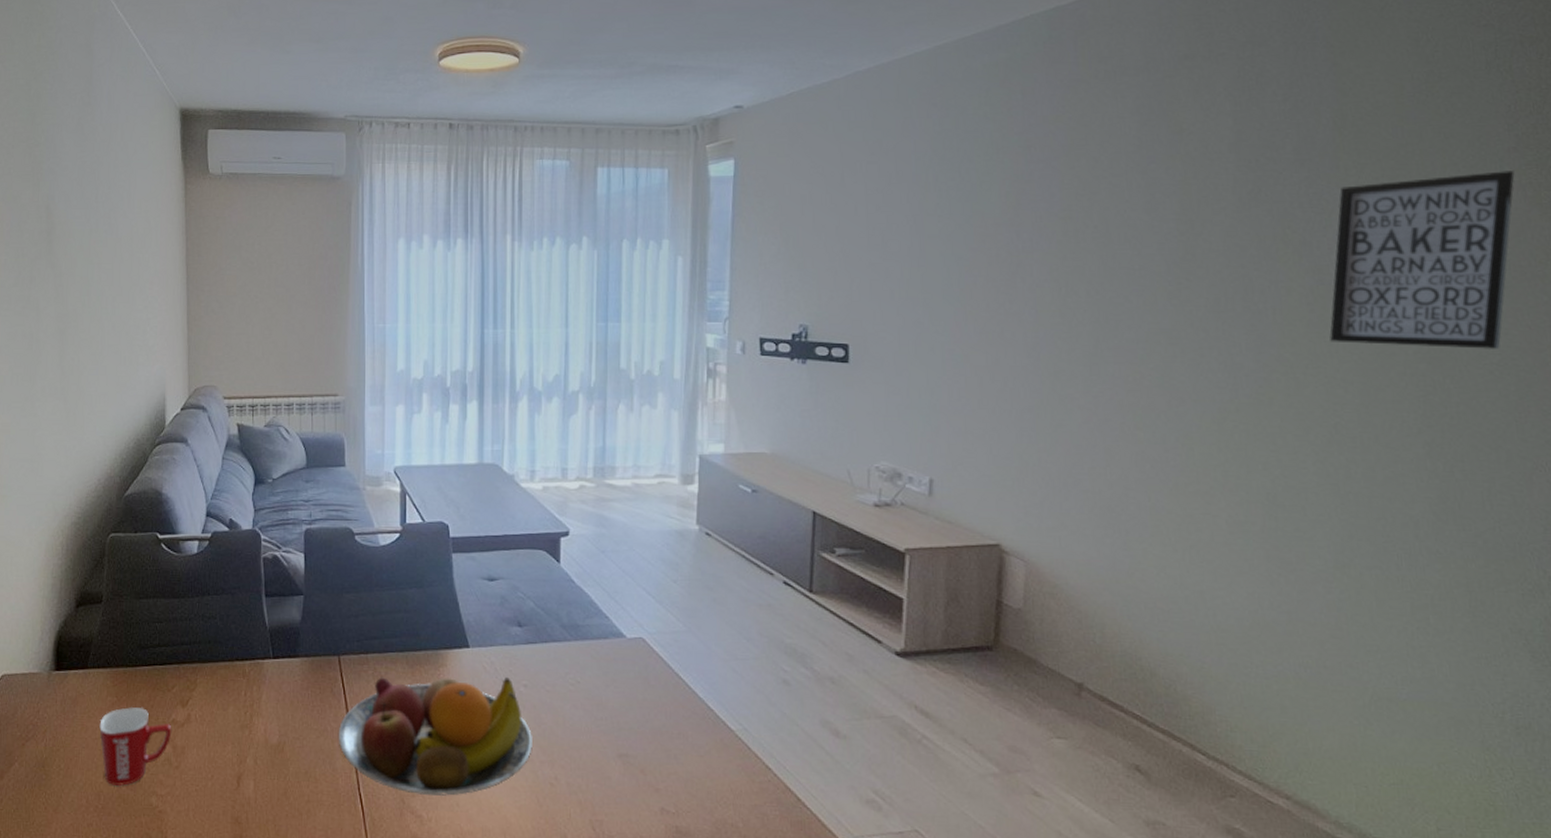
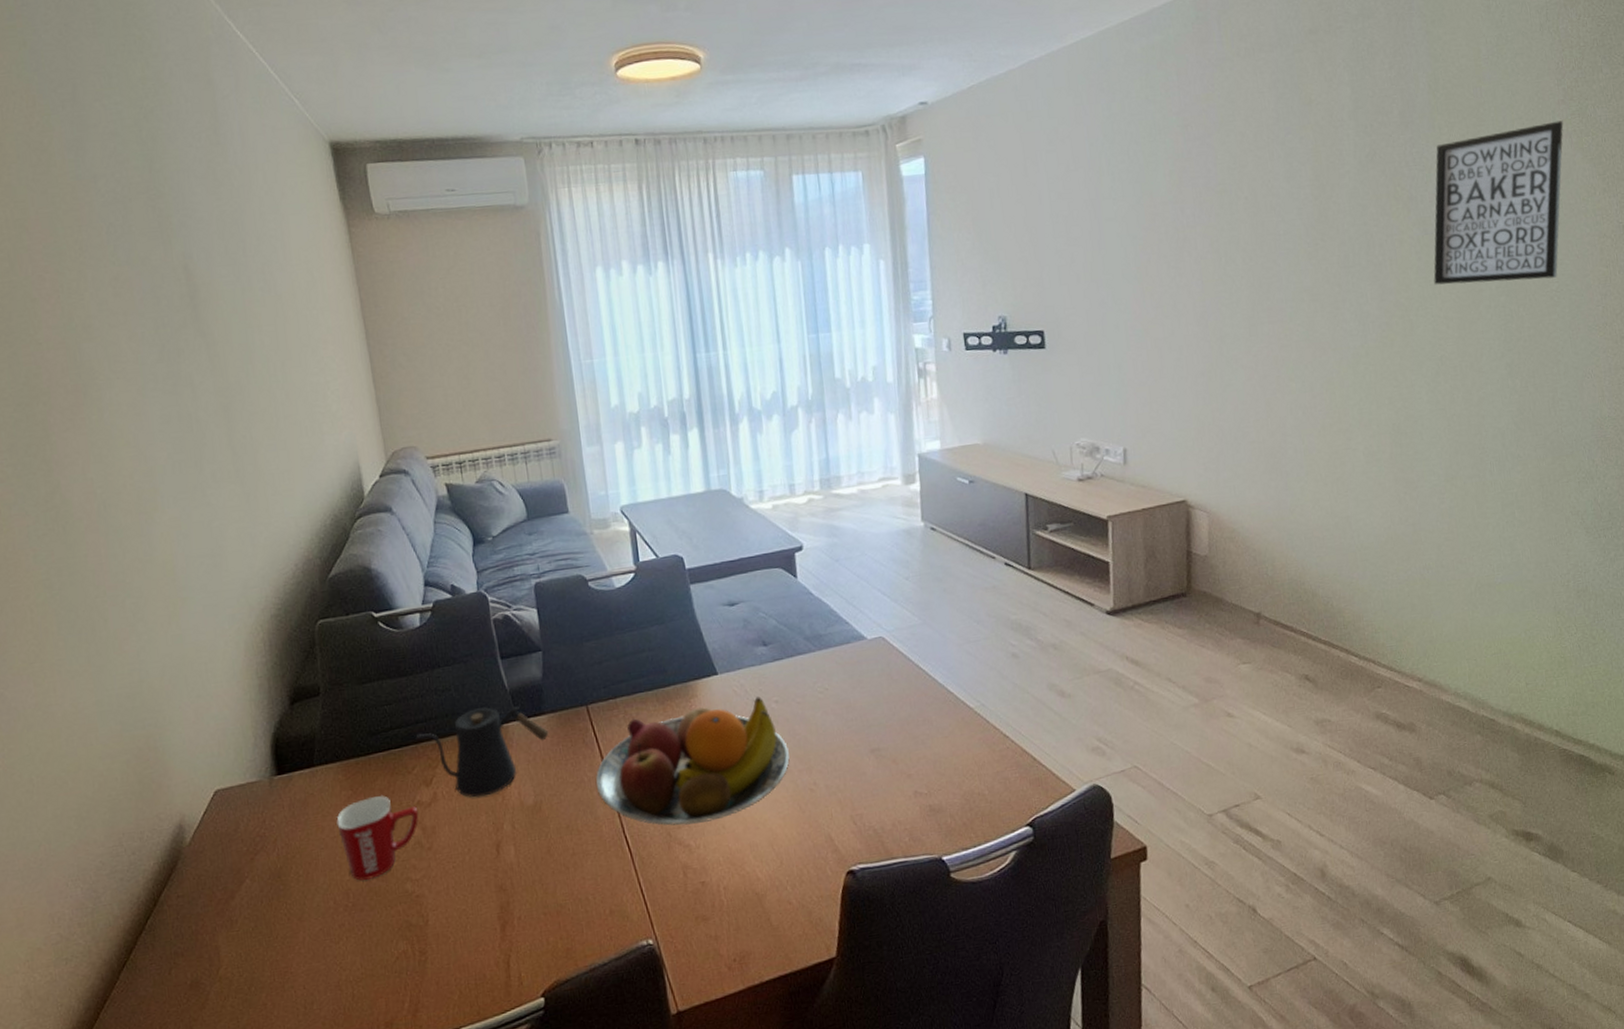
kettle: none [179,640,300,727] -> present [416,706,549,798]

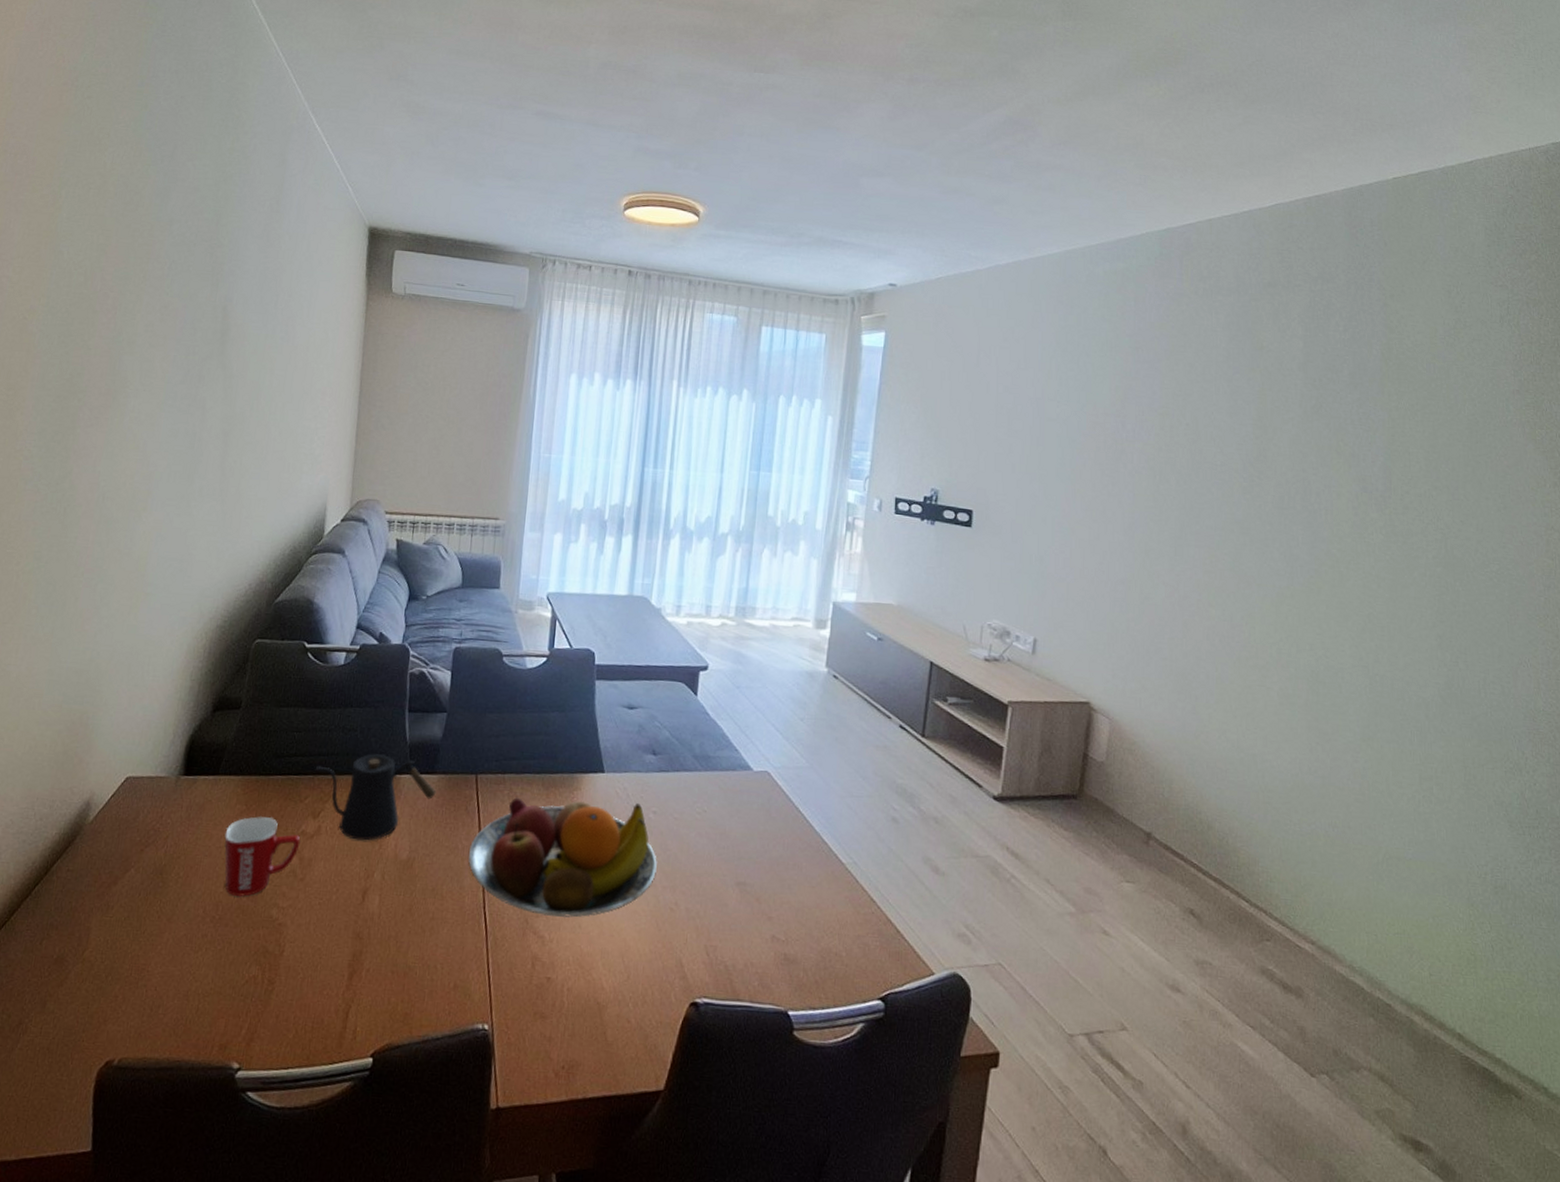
wall art: present [1433,120,1564,285] -> none [1369,408,1517,560]

